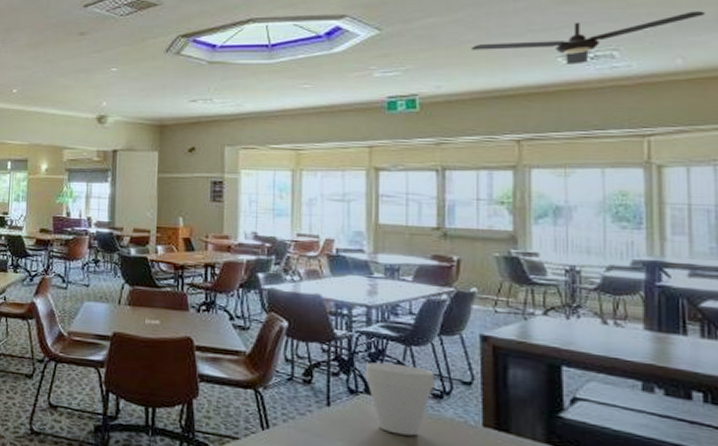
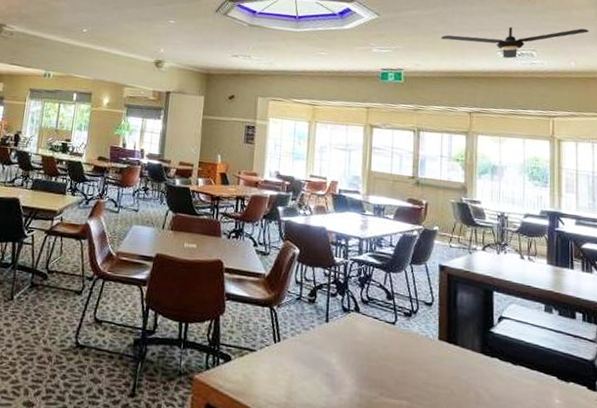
cup: present [365,362,435,436] -> none [355,285,407,348]

